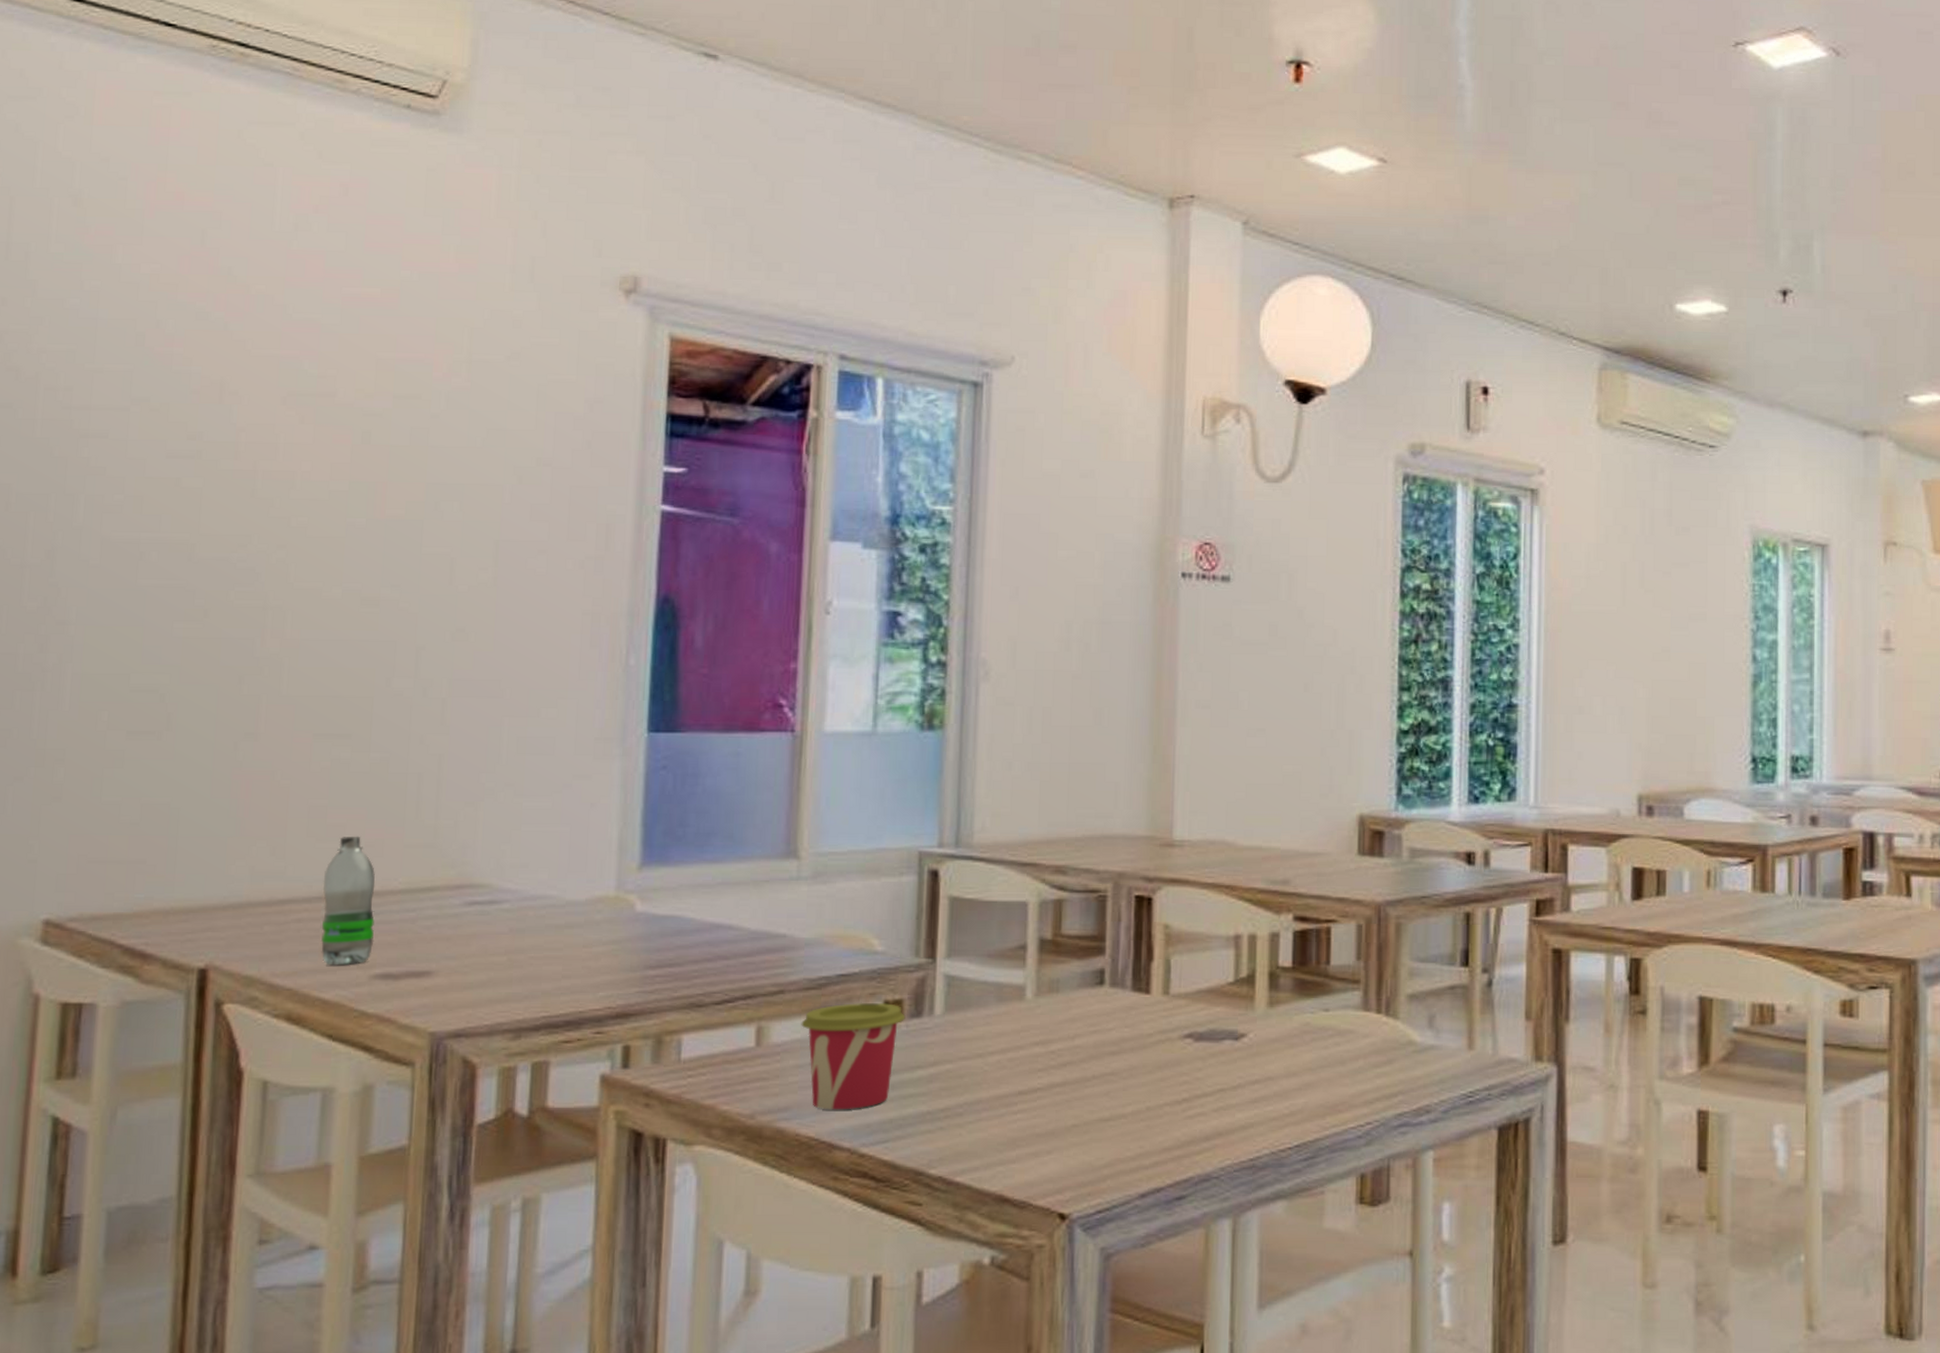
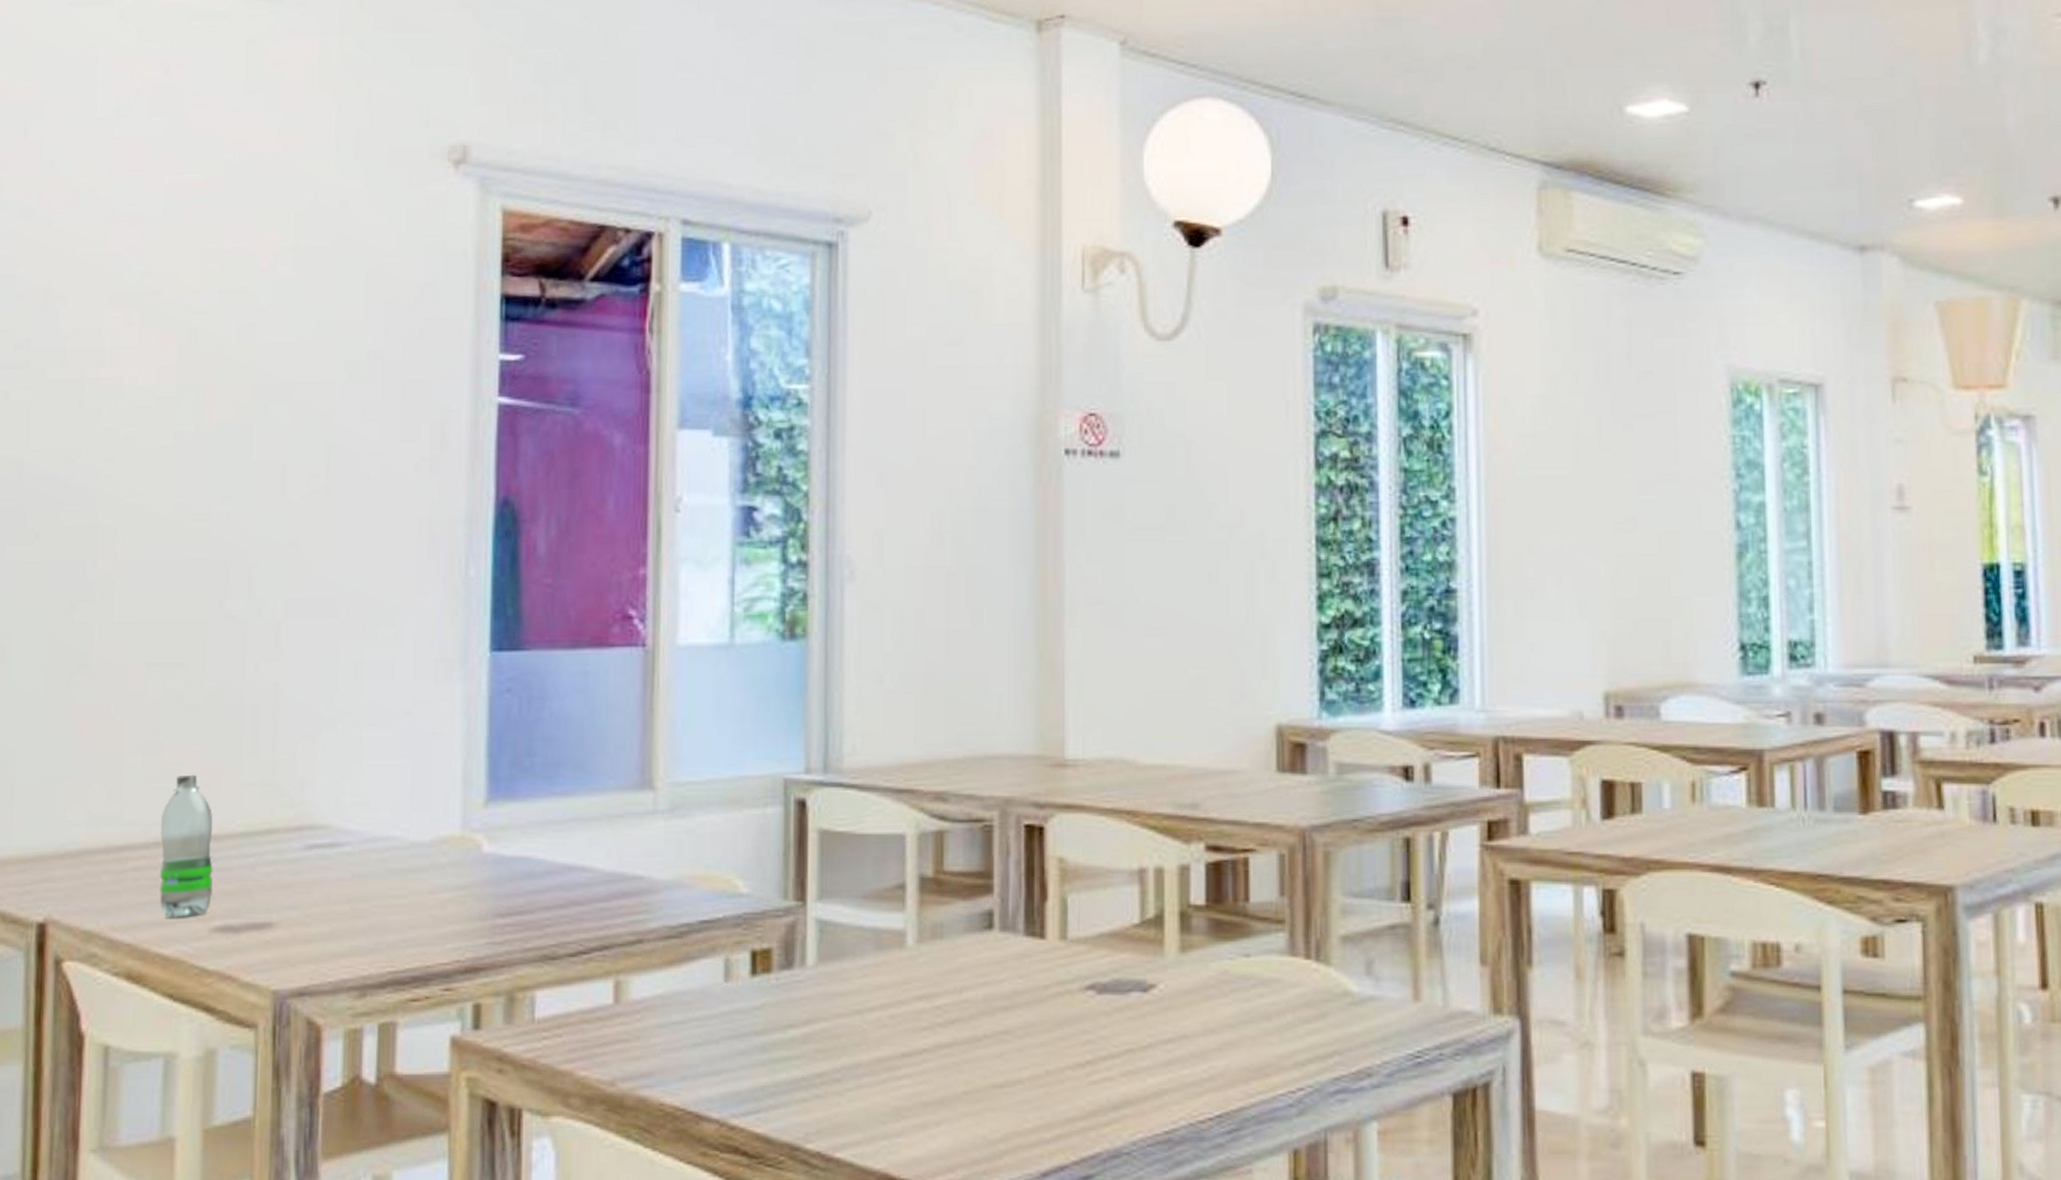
cup: present [801,1002,906,1110] -> none [662,952,775,1076]

